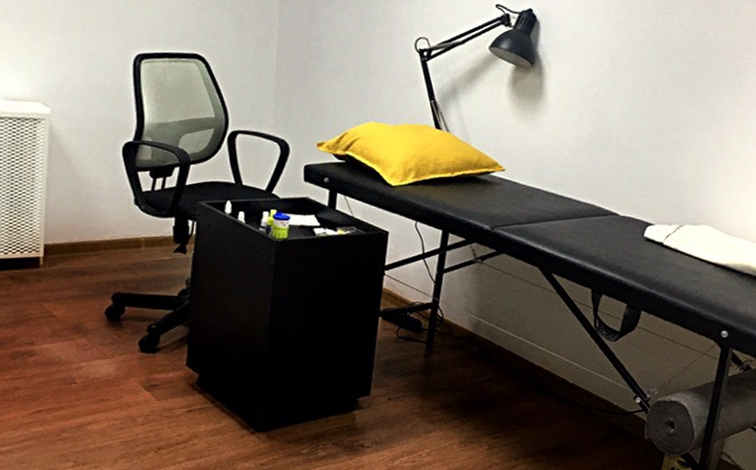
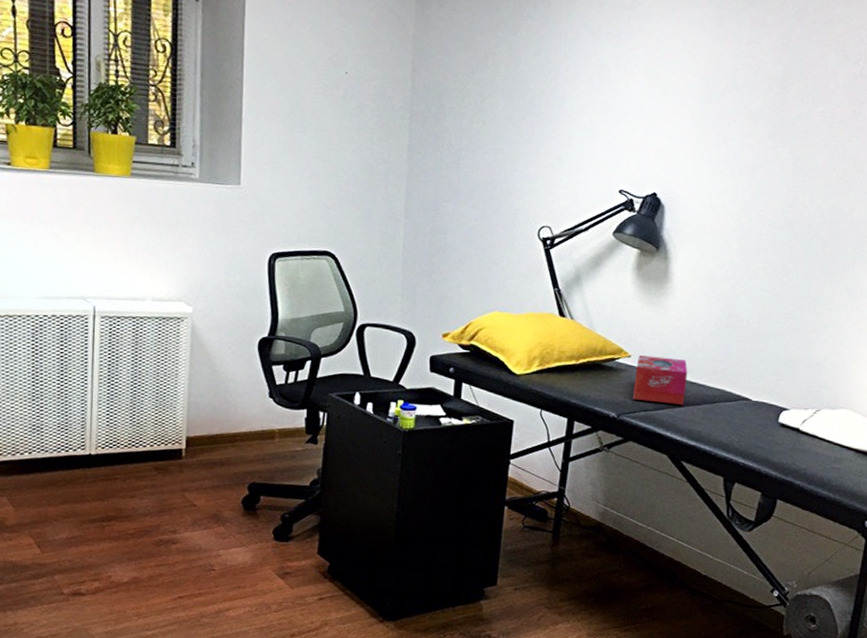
tissue box: none [506,169,560,219] -> present [633,355,688,405]

